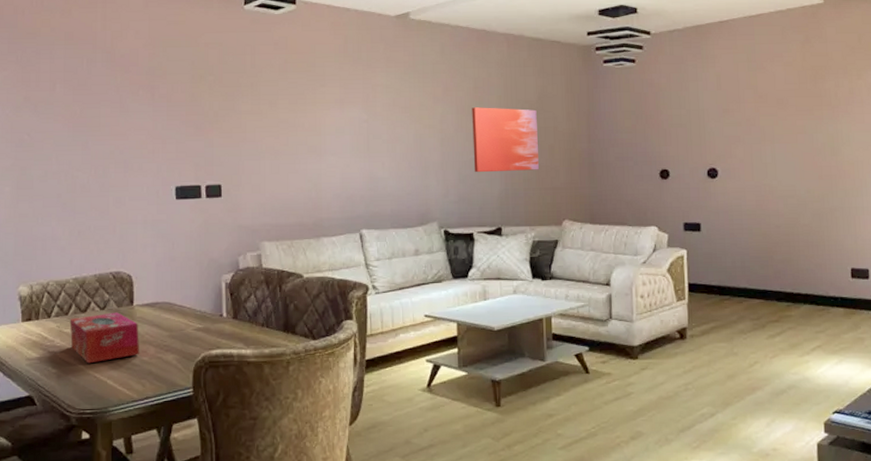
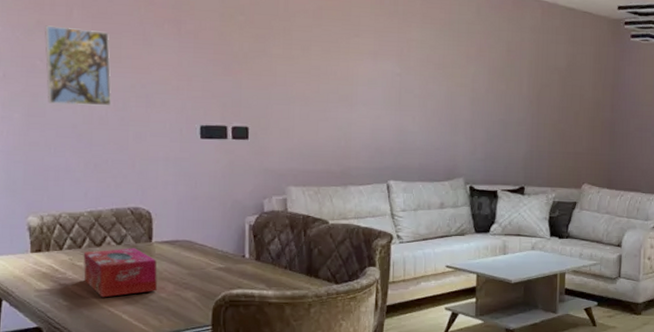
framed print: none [31,101,93,176] -> present [45,25,112,106]
wall art: present [472,107,540,173] -> none [502,70,565,135]

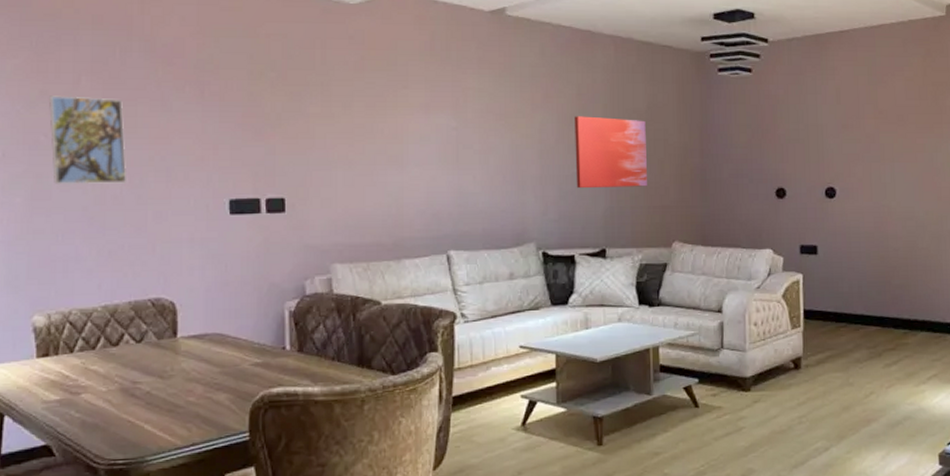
tissue box: present [83,248,158,298] -> none [97,345,185,406]
wall art: none [502,70,565,135] -> present [574,116,648,189]

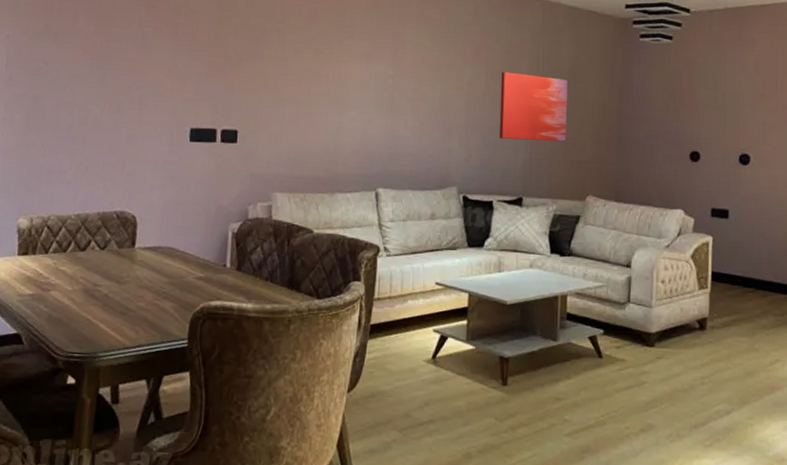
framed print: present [49,95,127,185] -> none [47,29,111,108]

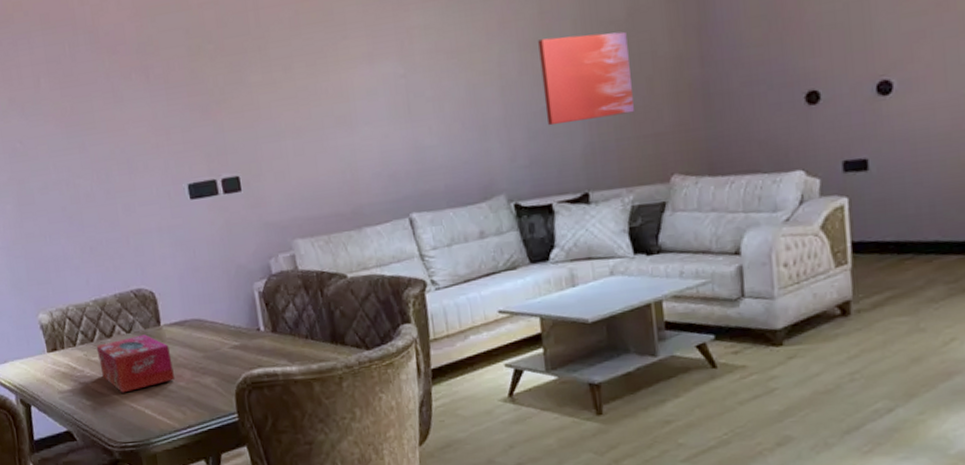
tissue box: none [66,253,138,305] -> present [96,334,176,393]

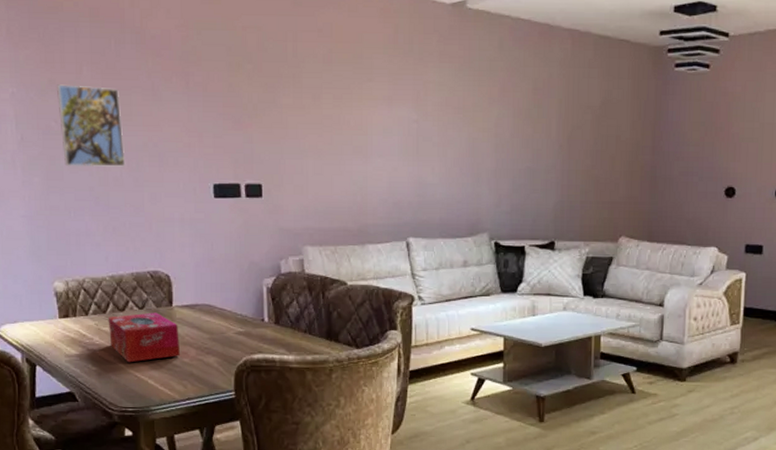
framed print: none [17,96,95,189] -> present [57,84,126,168]
wall art: present [538,31,635,126] -> none [529,111,599,183]

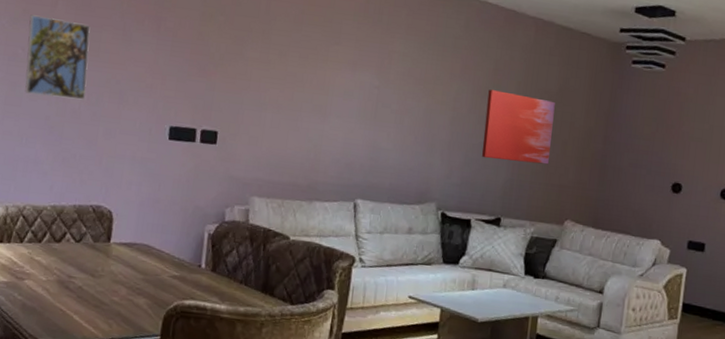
tissue box: present [108,312,181,363] -> none [41,246,113,296]
wall art: none [529,111,599,183] -> present [482,89,555,165]

